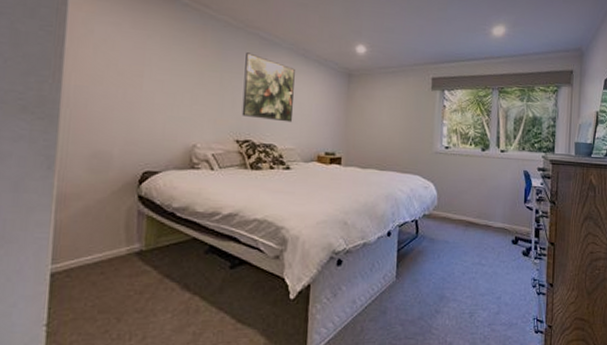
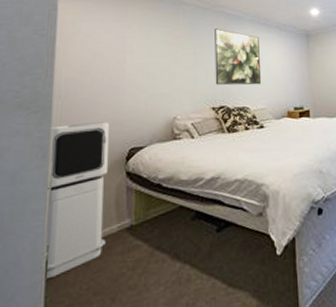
air purifier: none [47,137,122,292] -> present [43,121,109,280]

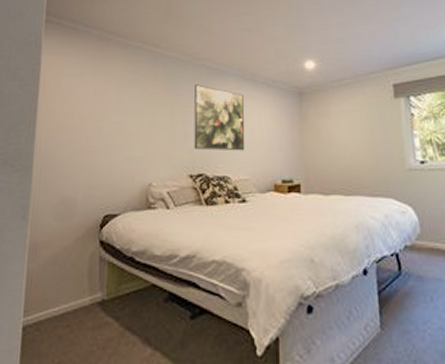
air purifier: present [43,121,109,280] -> none [19,184,85,347]

